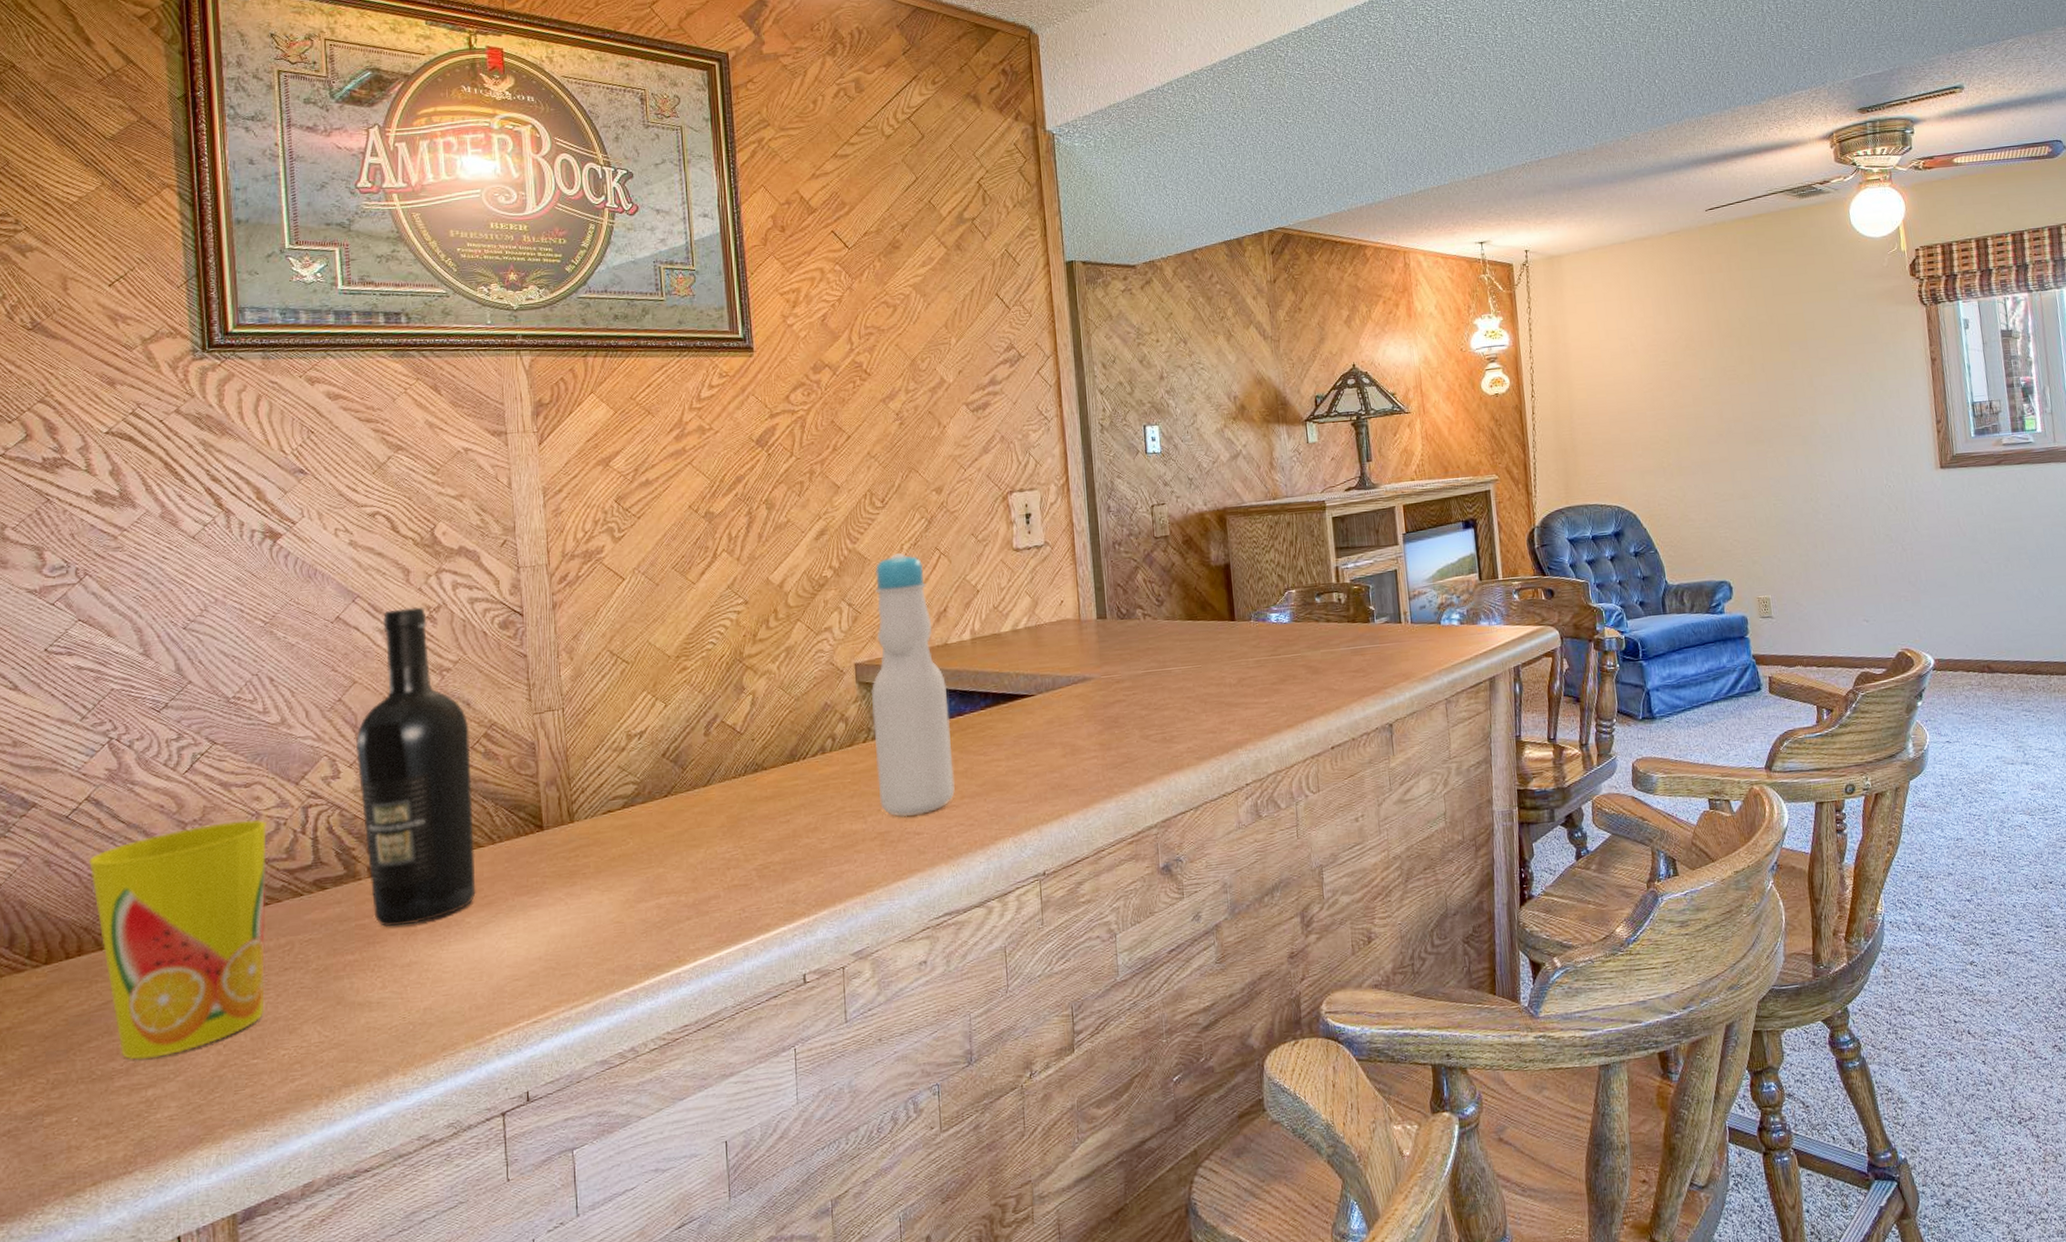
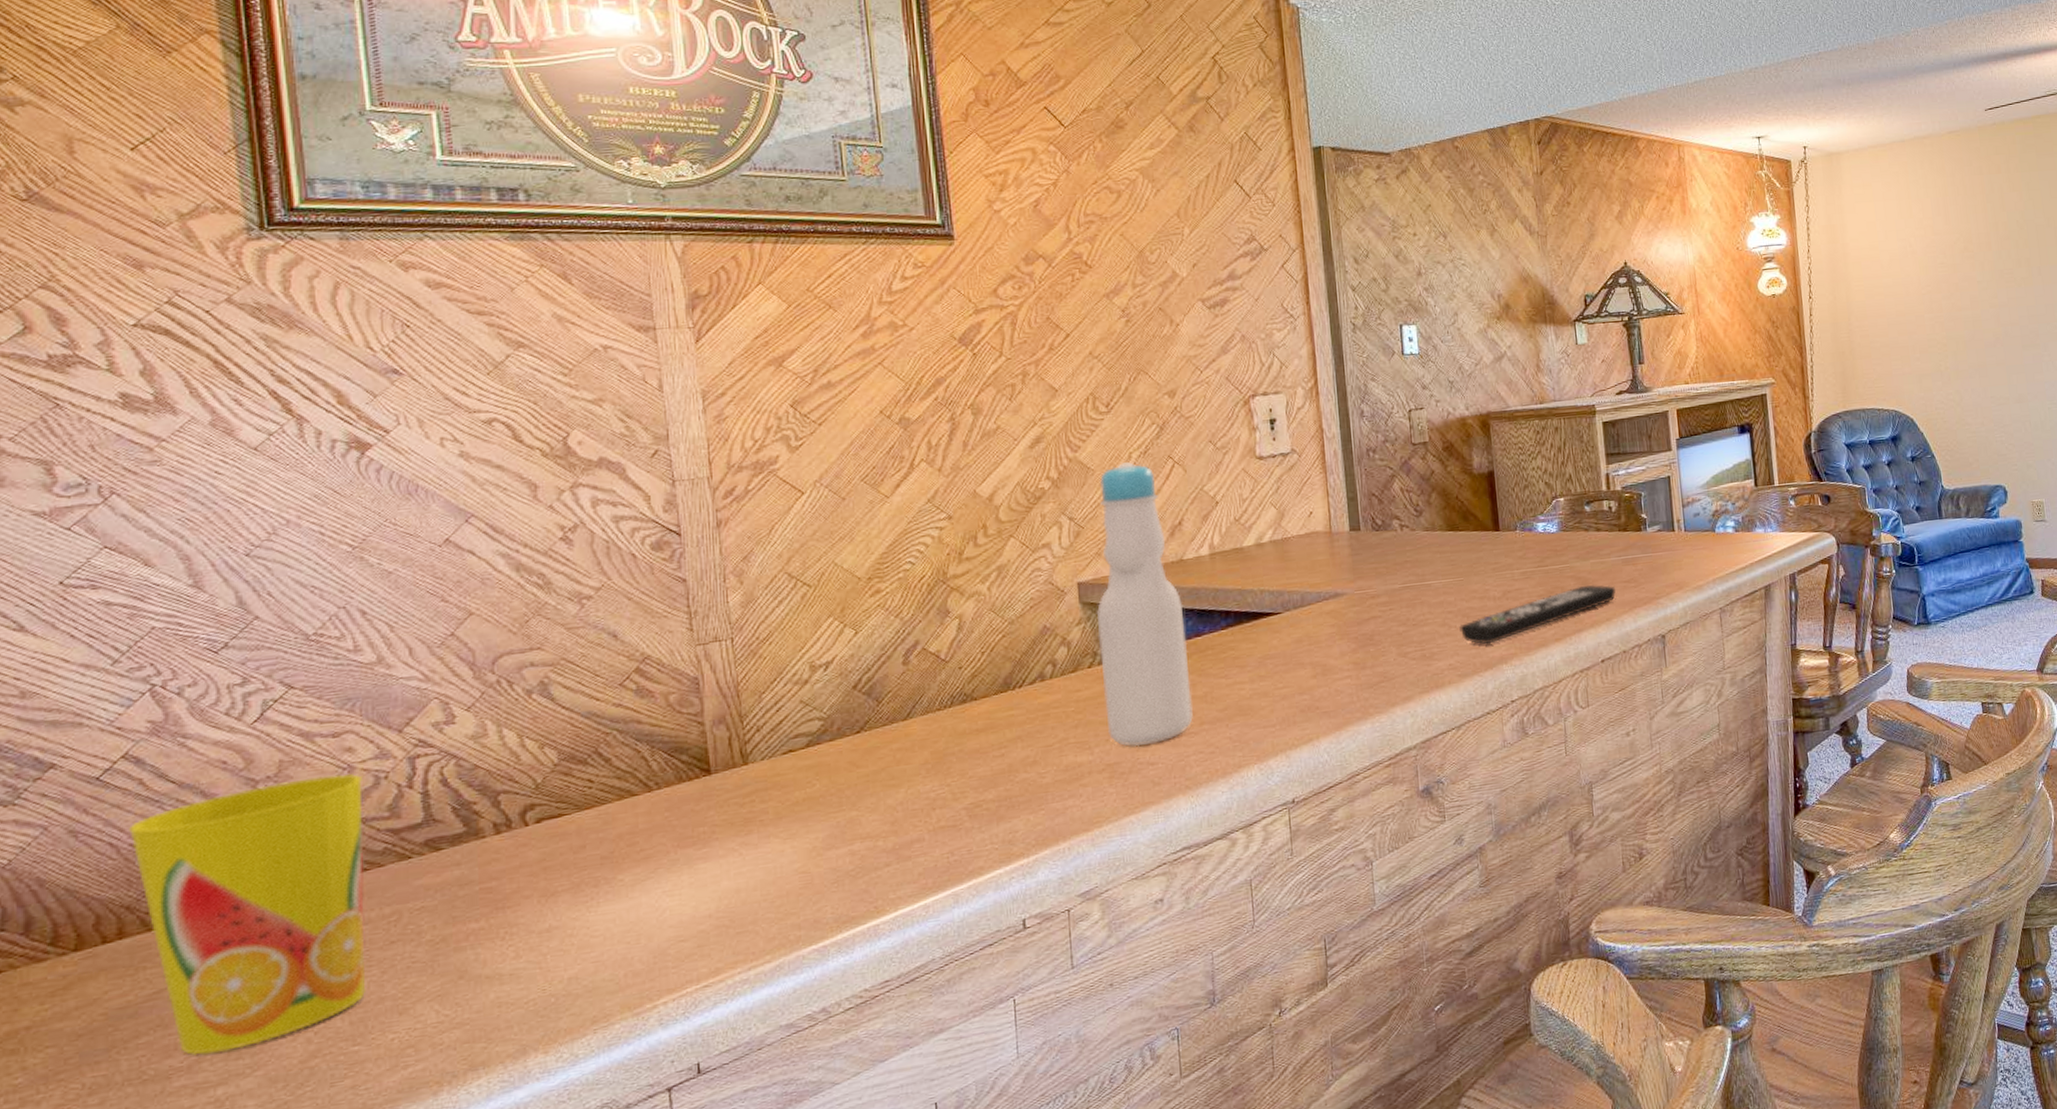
wine bottle: present [355,607,476,928] -> none [473,526,630,890]
remote control: none [1197,673,1346,729] -> present [1459,584,1617,644]

